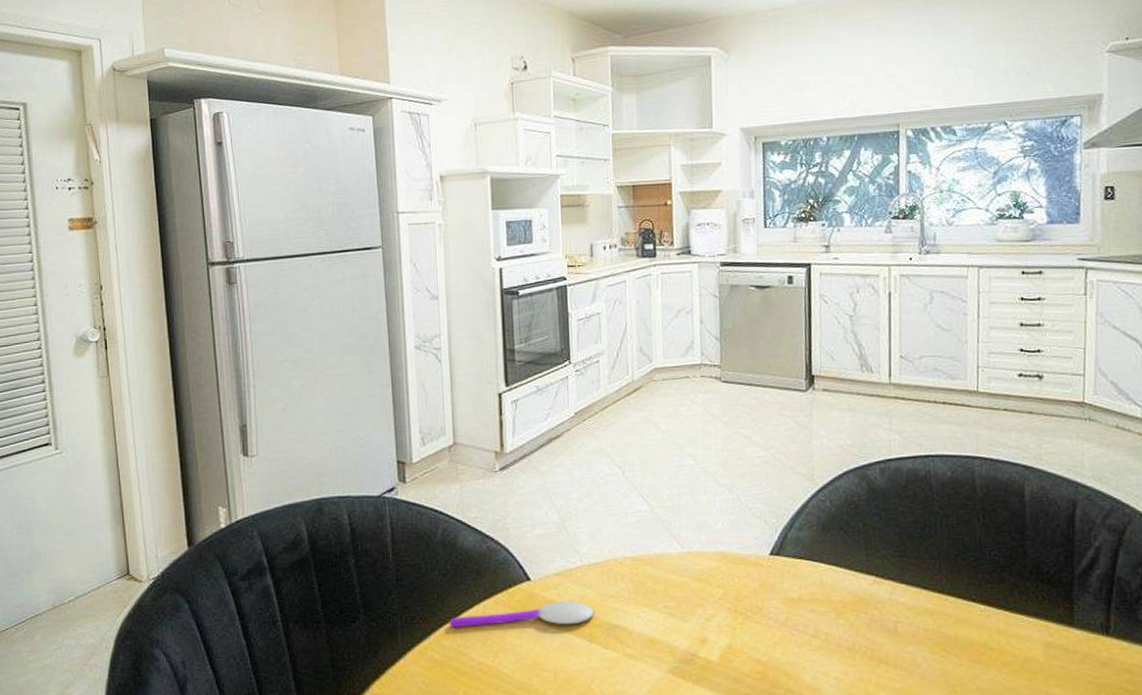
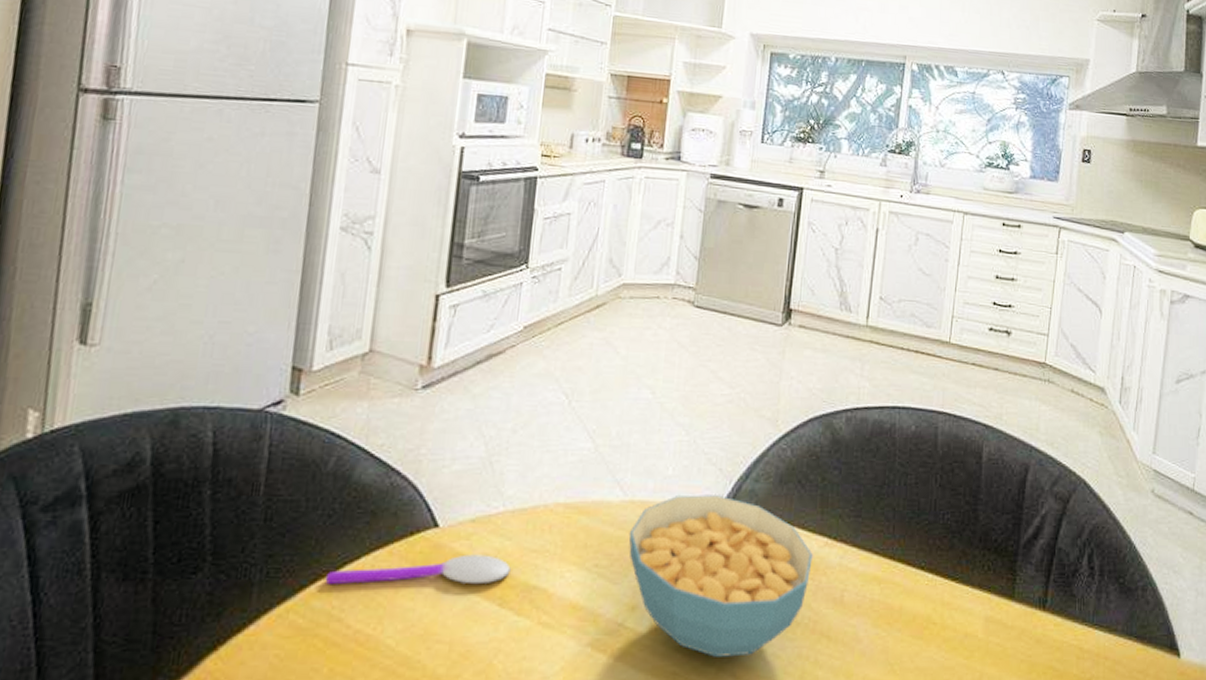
cereal bowl: none [690,544,863,681] -> present [628,495,813,657]

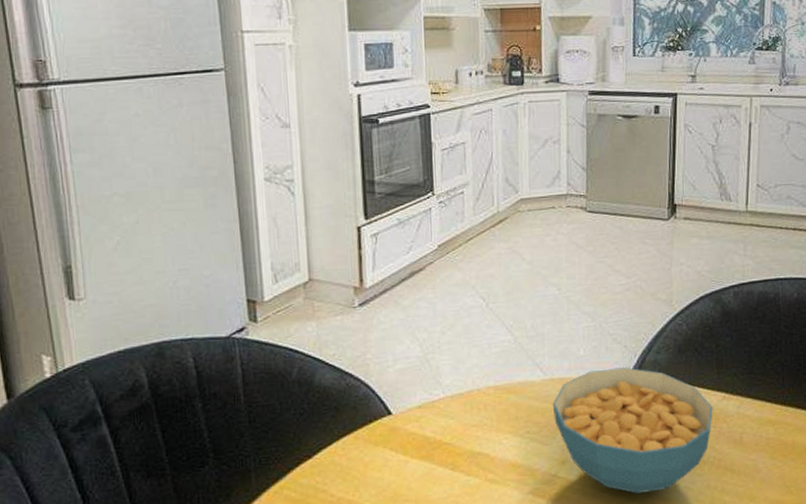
spoon: present [325,554,511,585] -> none [307,432,457,465]

